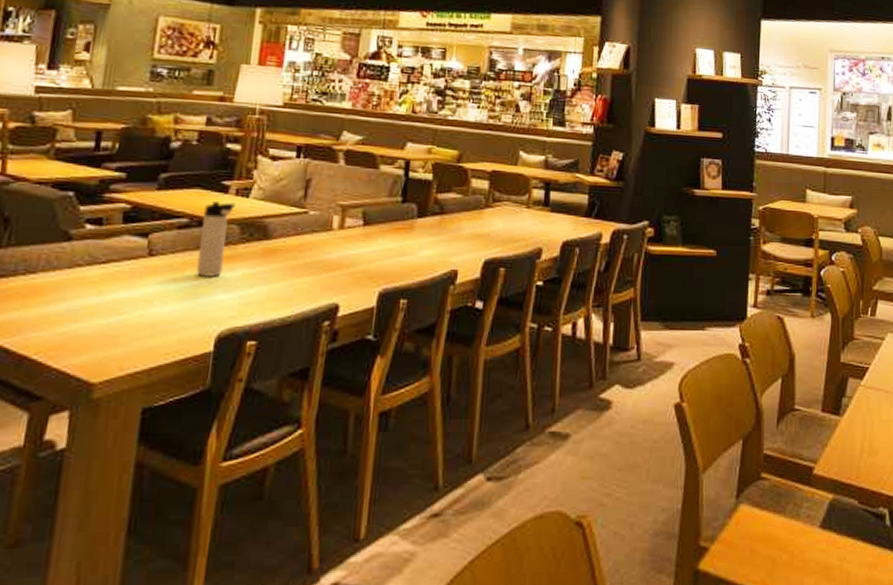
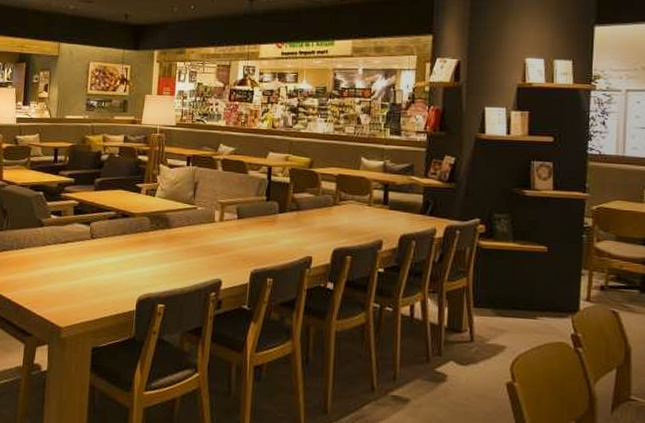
thermos bottle: present [196,202,236,278] -> none [122,199,147,256]

